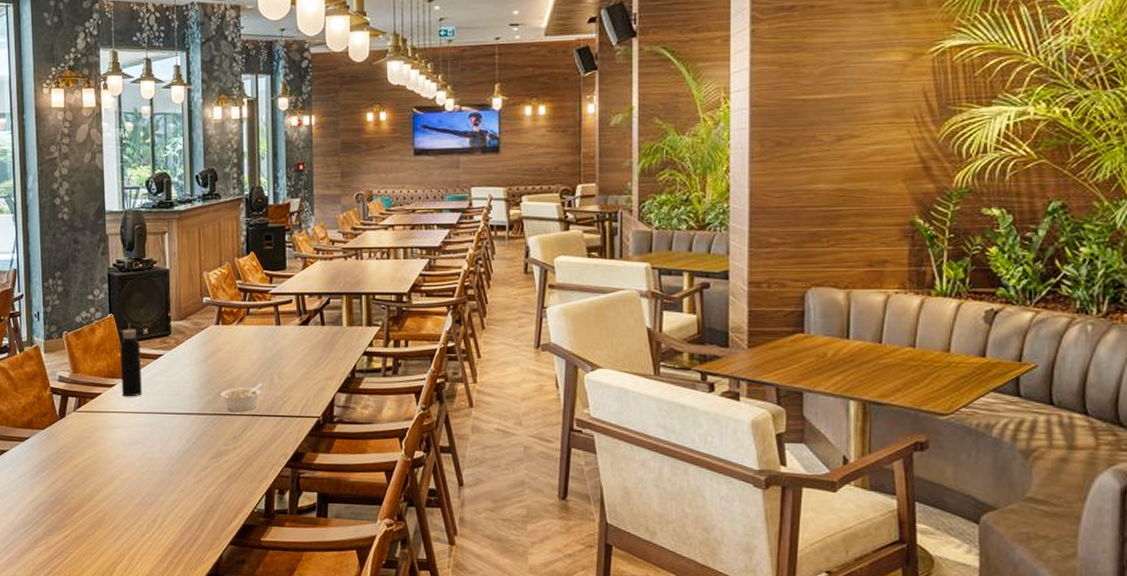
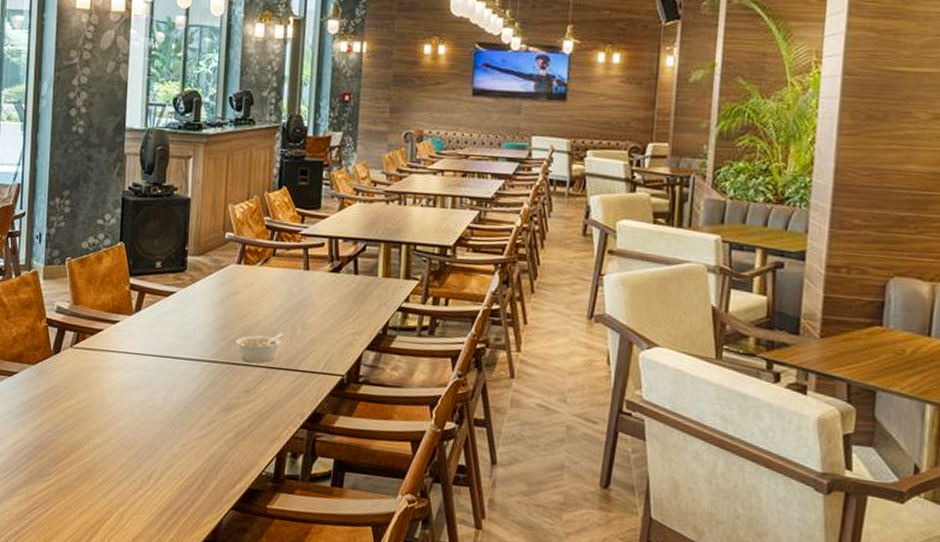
water bottle: present [119,324,142,397] -> none [125,255,151,337]

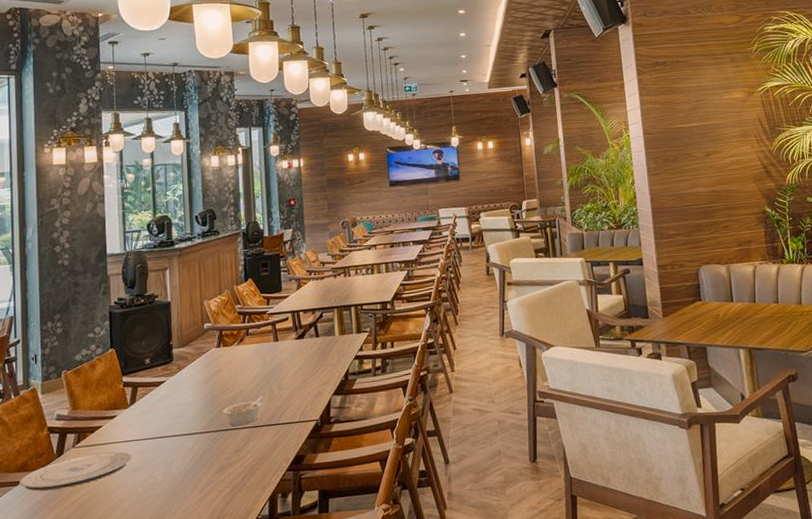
plate: none [13,358,132,391] -> present [19,451,133,491]

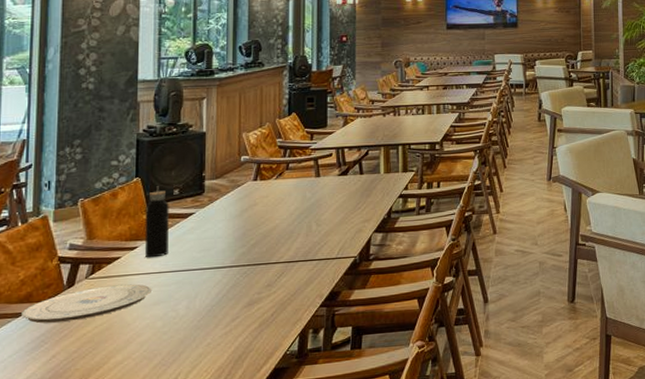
water bottle: none [121,356,144,426] -> present [144,186,169,258]
legume: present [223,396,263,426] -> none [255,231,300,261]

